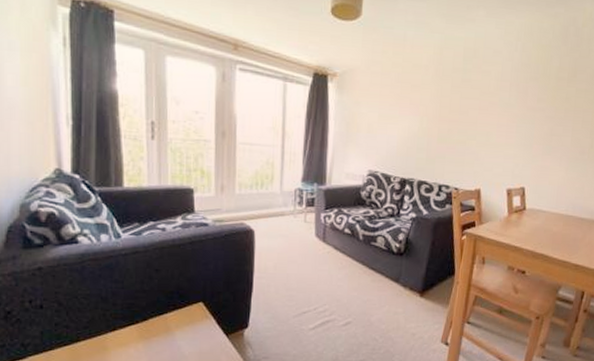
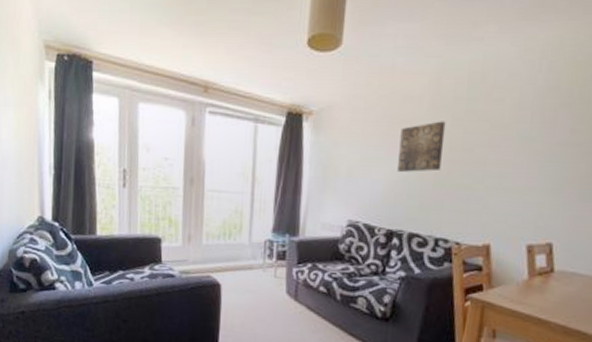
wall art: none [409,87,447,130] -> present [398,121,446,173]

